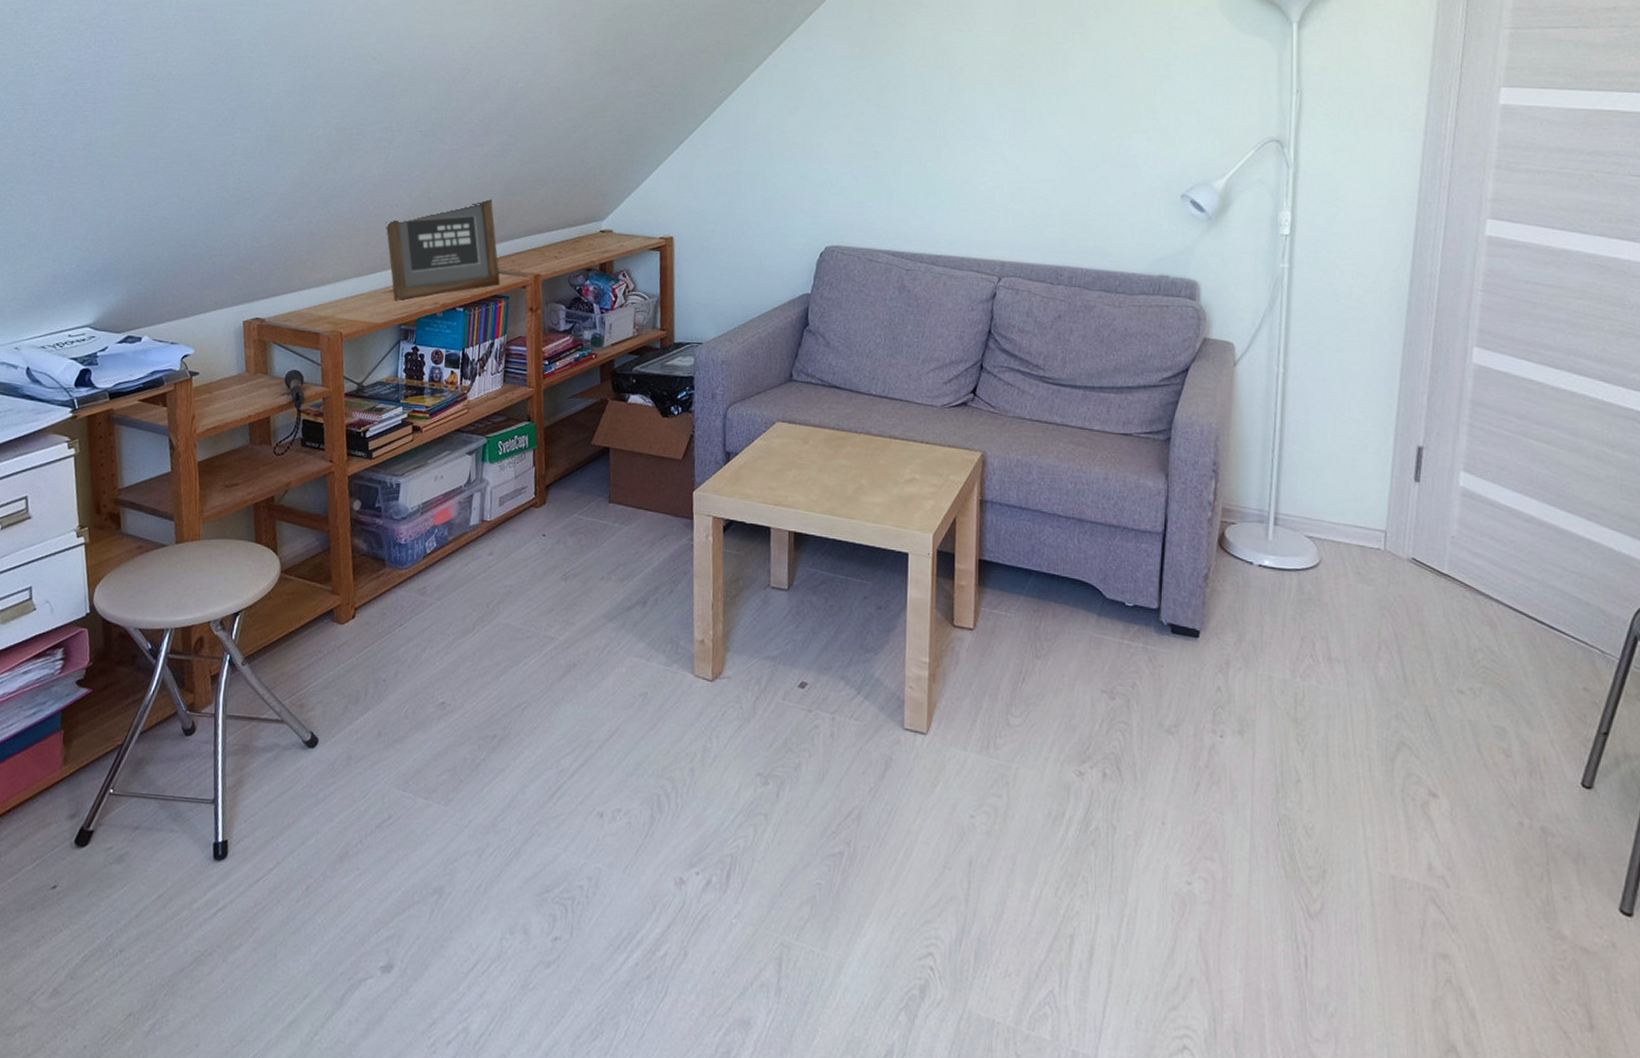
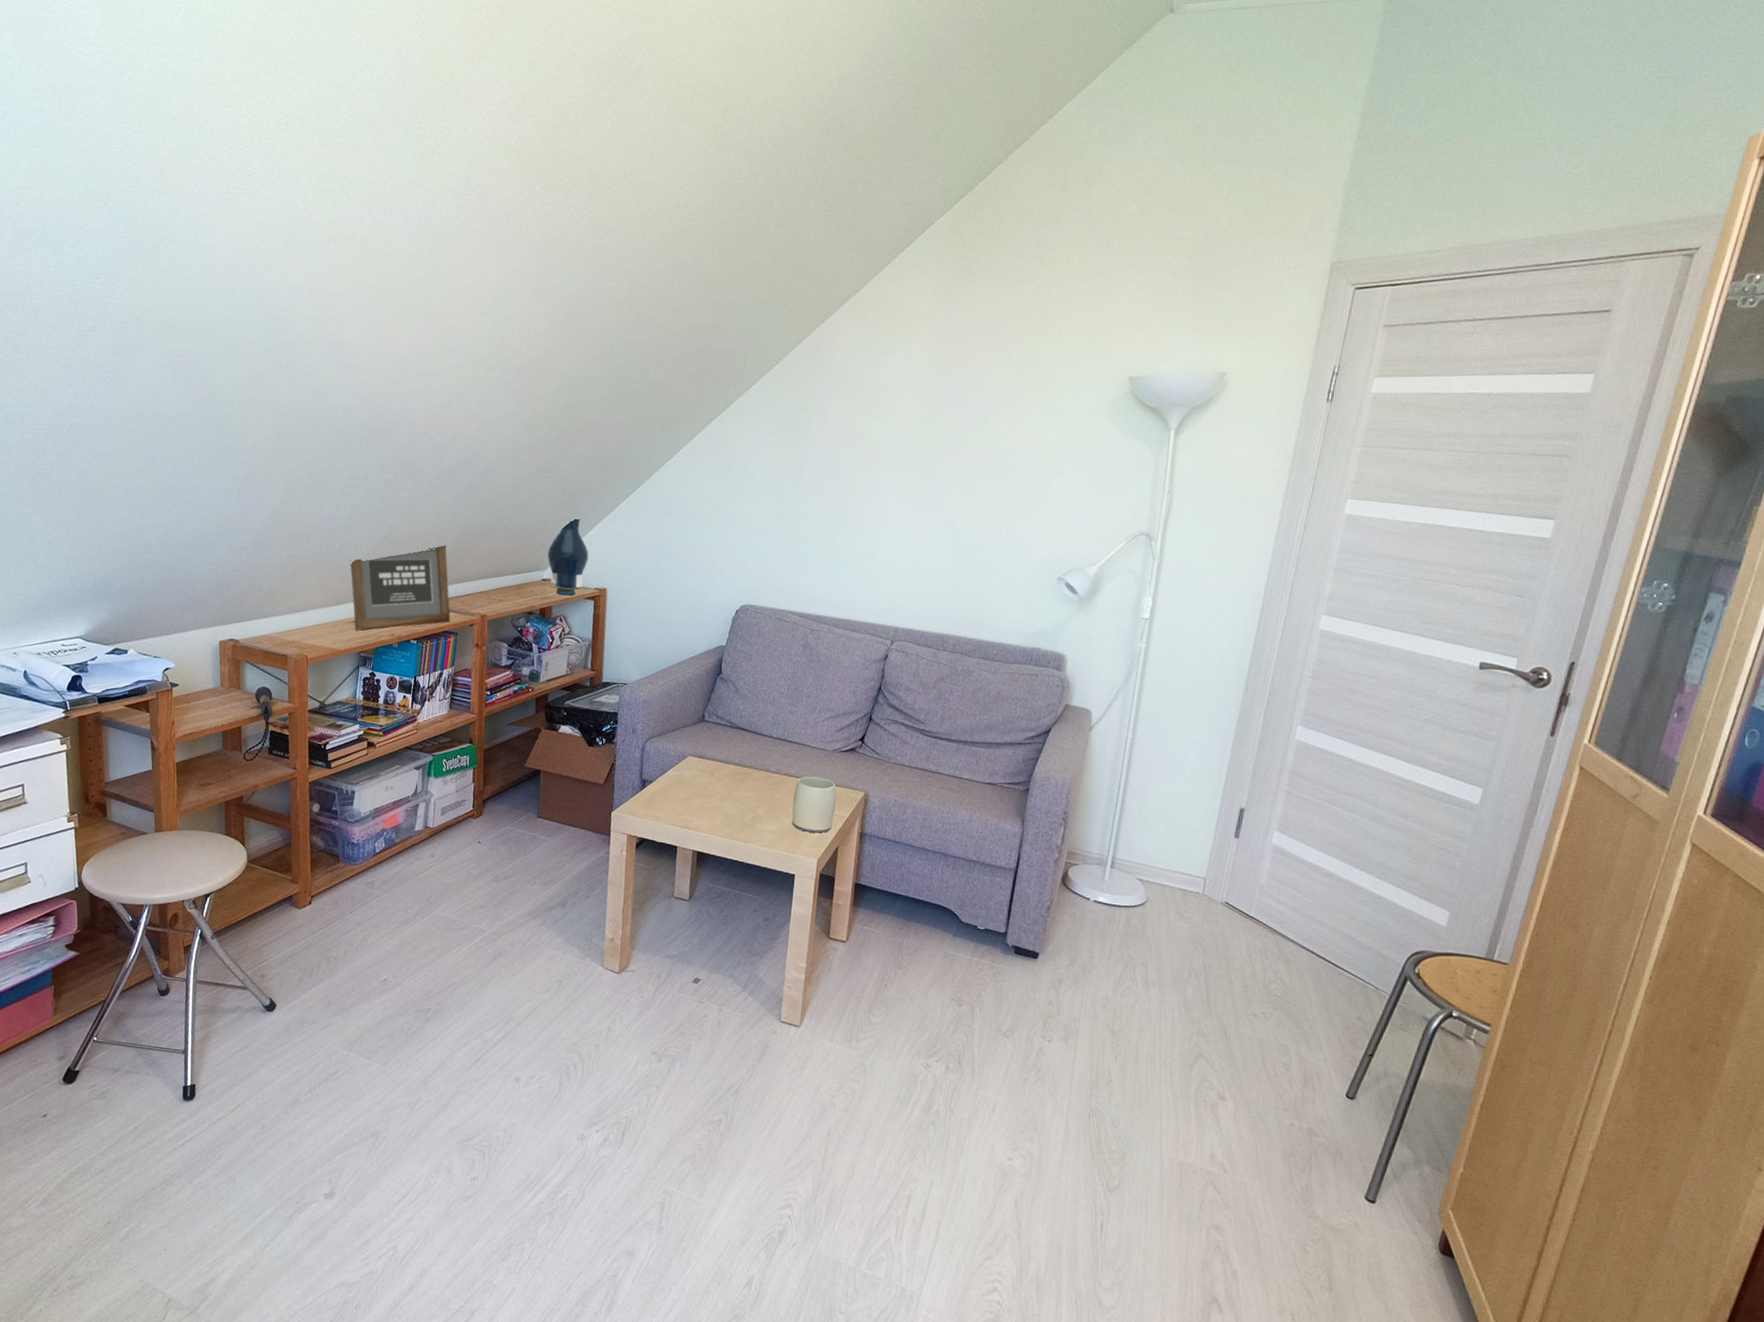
vase: none [605,161,652,247] -> present [547,518,589,595]
mug: none [900,437,949,503] -> present [791,776,836,834]

